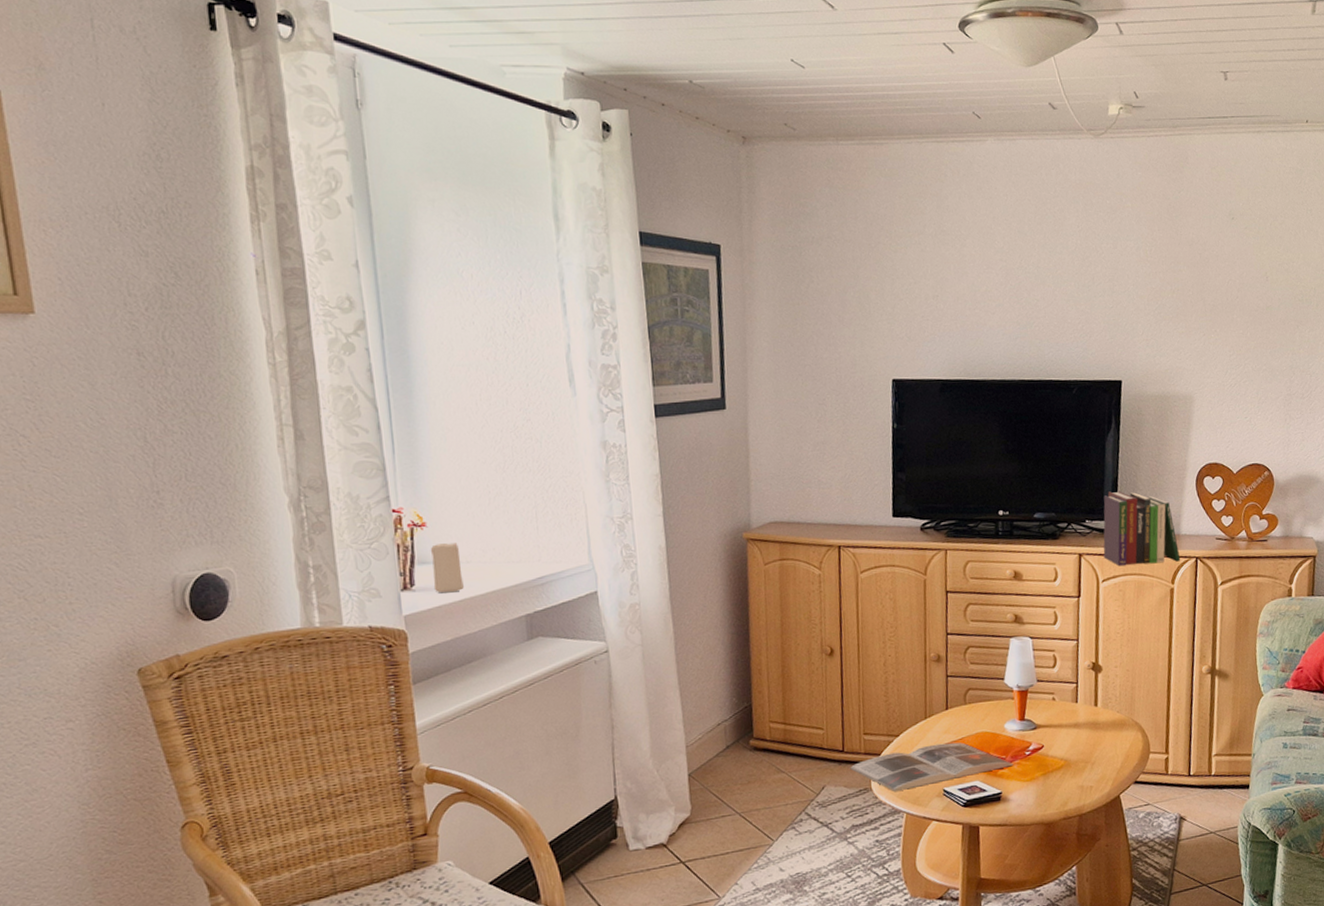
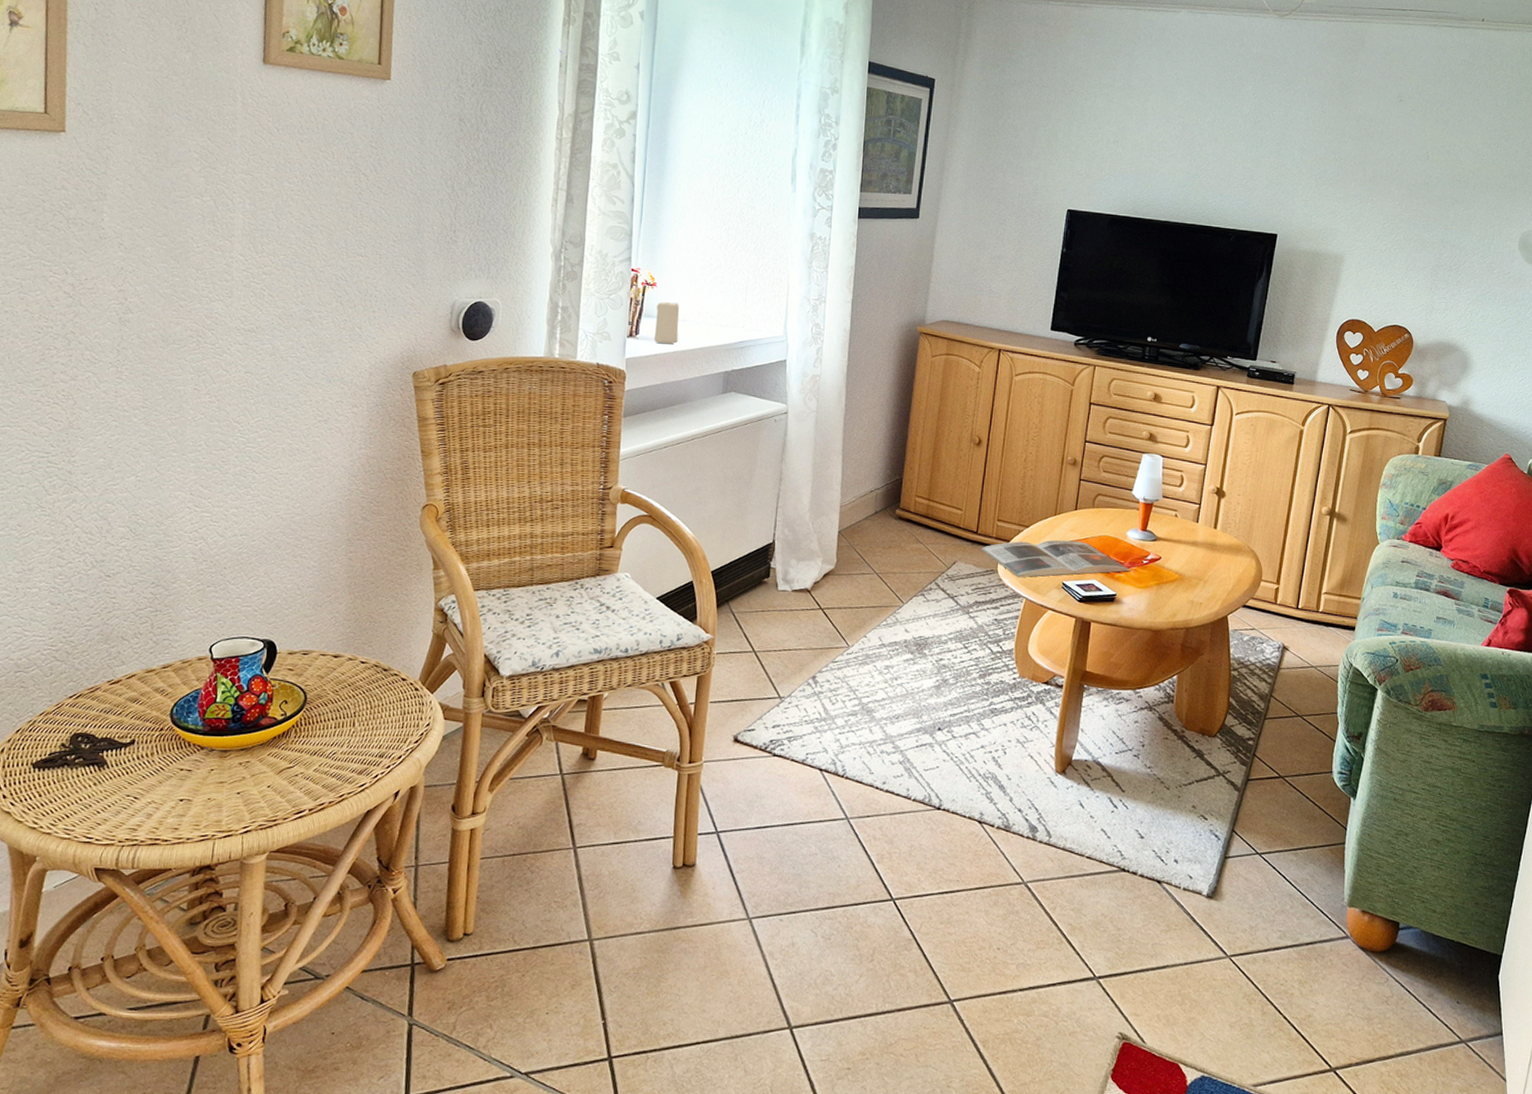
books: present [1103,491,1181,567] -> none [1240,333,1314,406]

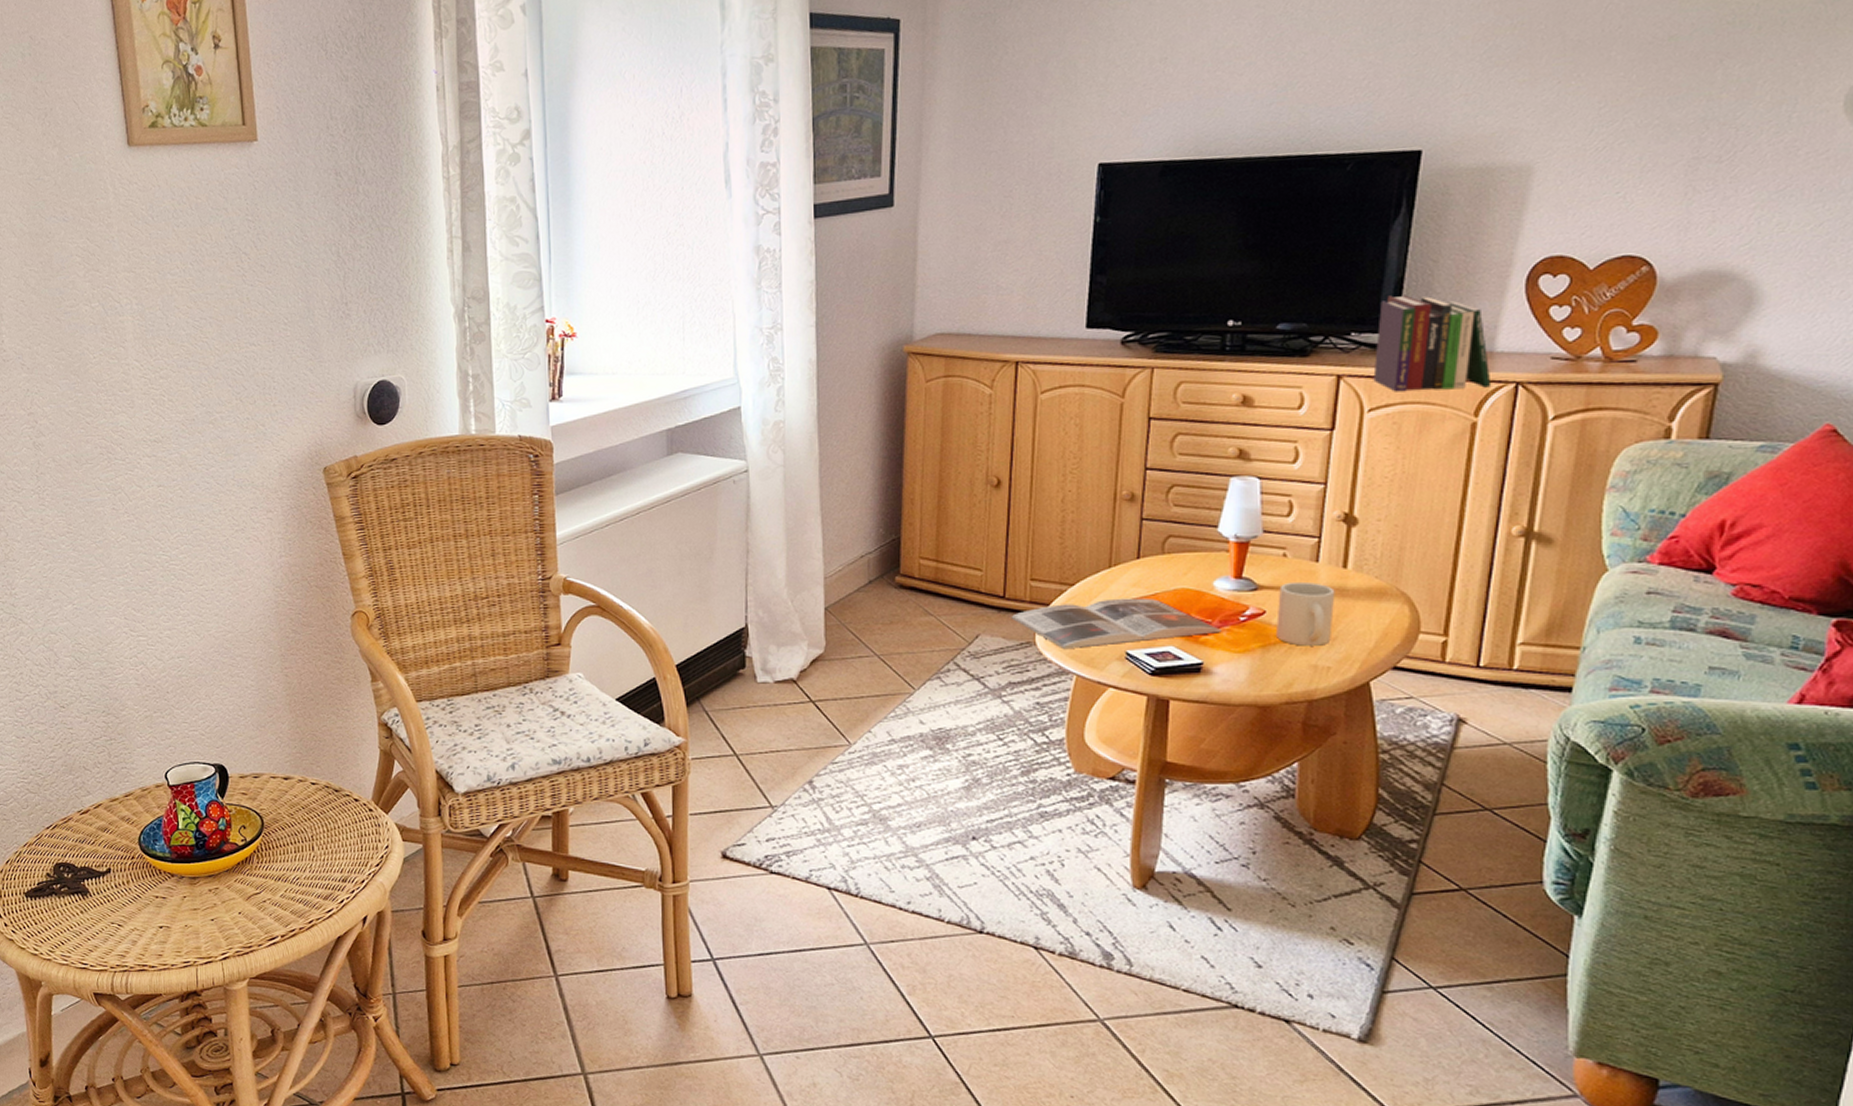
candle: present [653,302,679,345] -> none [578,354,608,405]
mug: none [1166,536,1208,586] -> present [1275,581,1335,646]
books: none [1240,333,1314,406] -> present [1373,294,1492,392]

